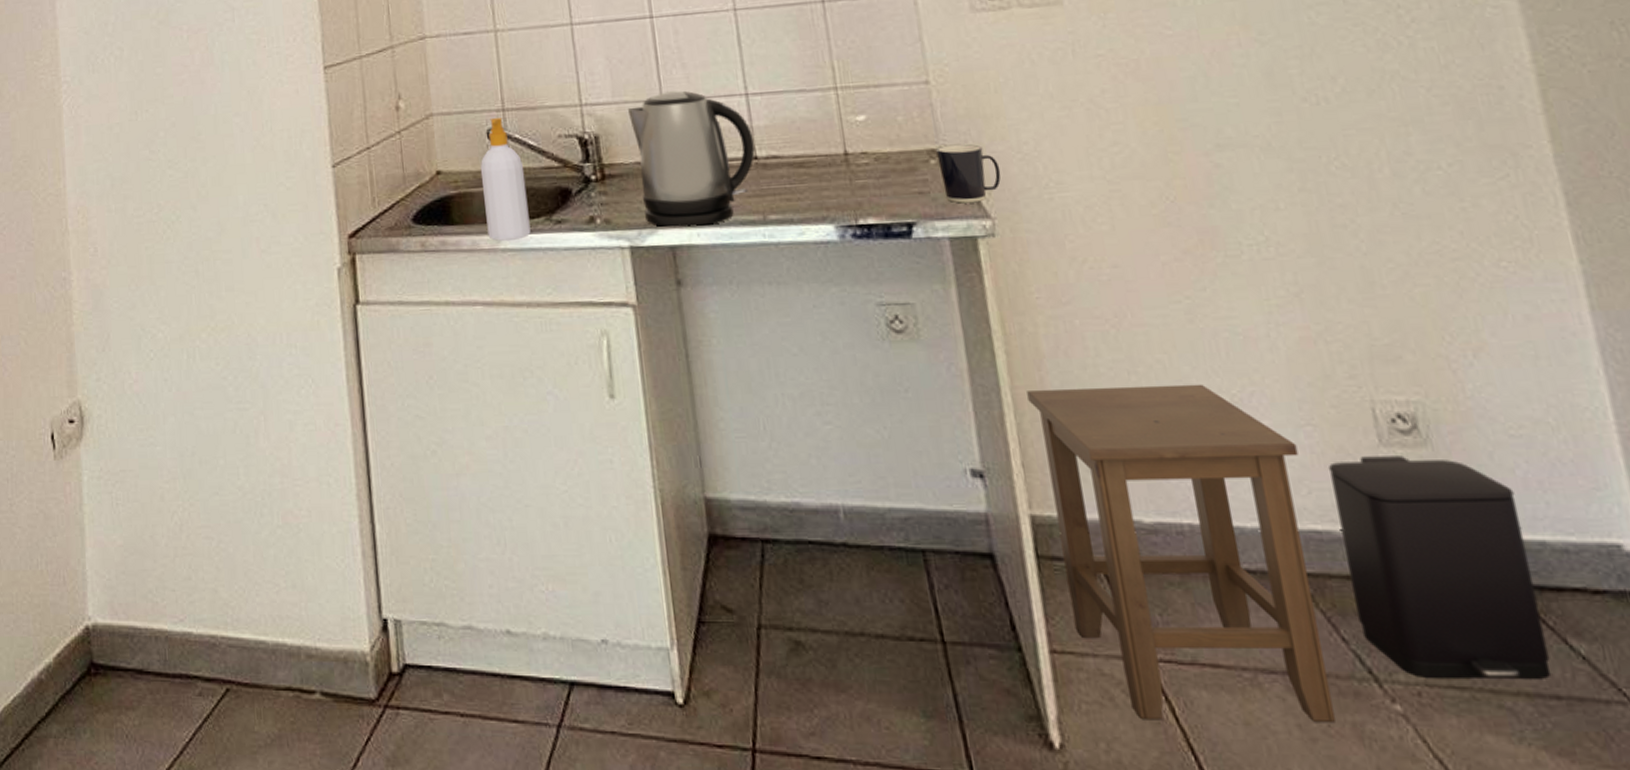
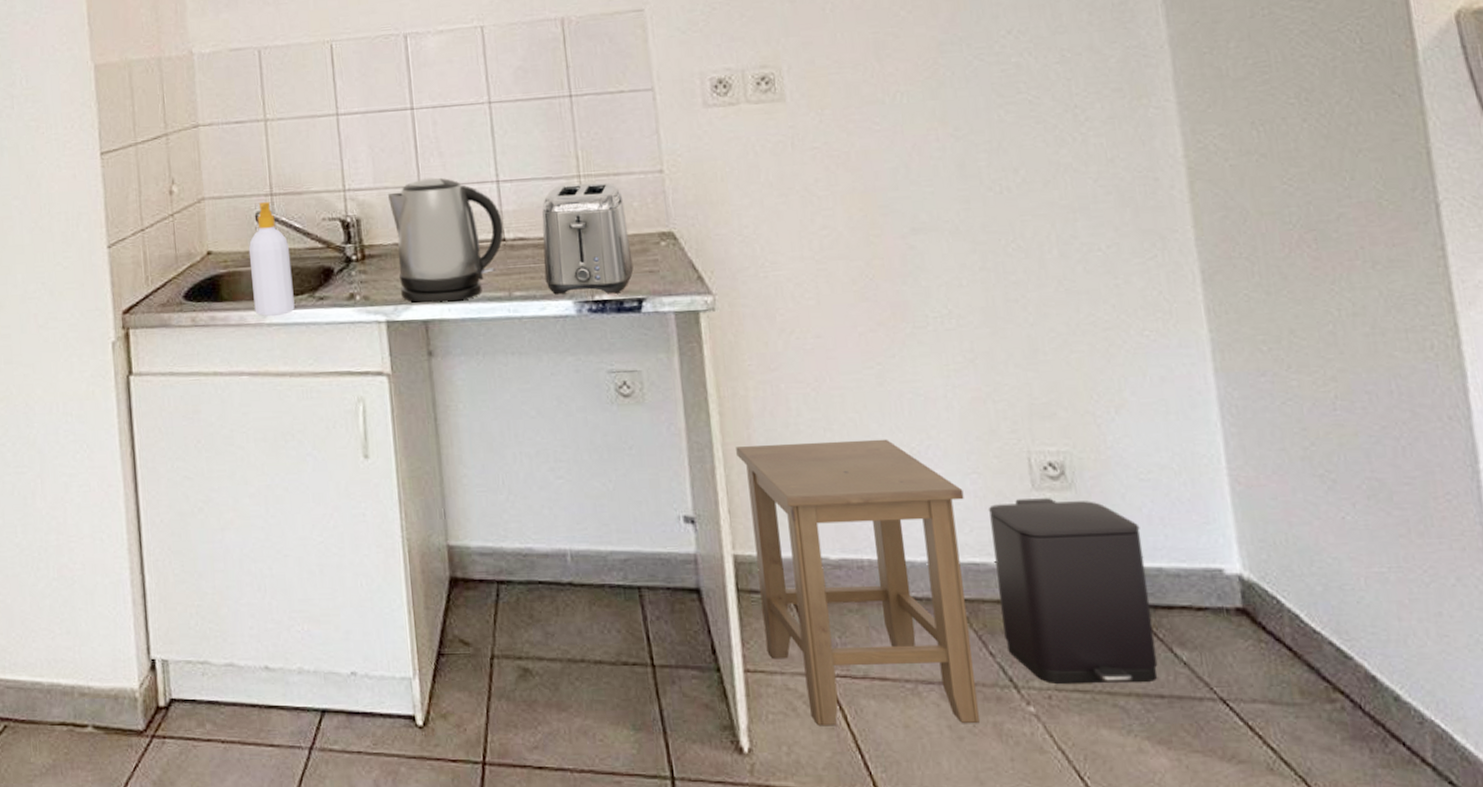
toaster: none [796,95,901,219] -> present [541,182,634,295]
mug: present [936,143,1002,204] -> none [667,227,723,281]

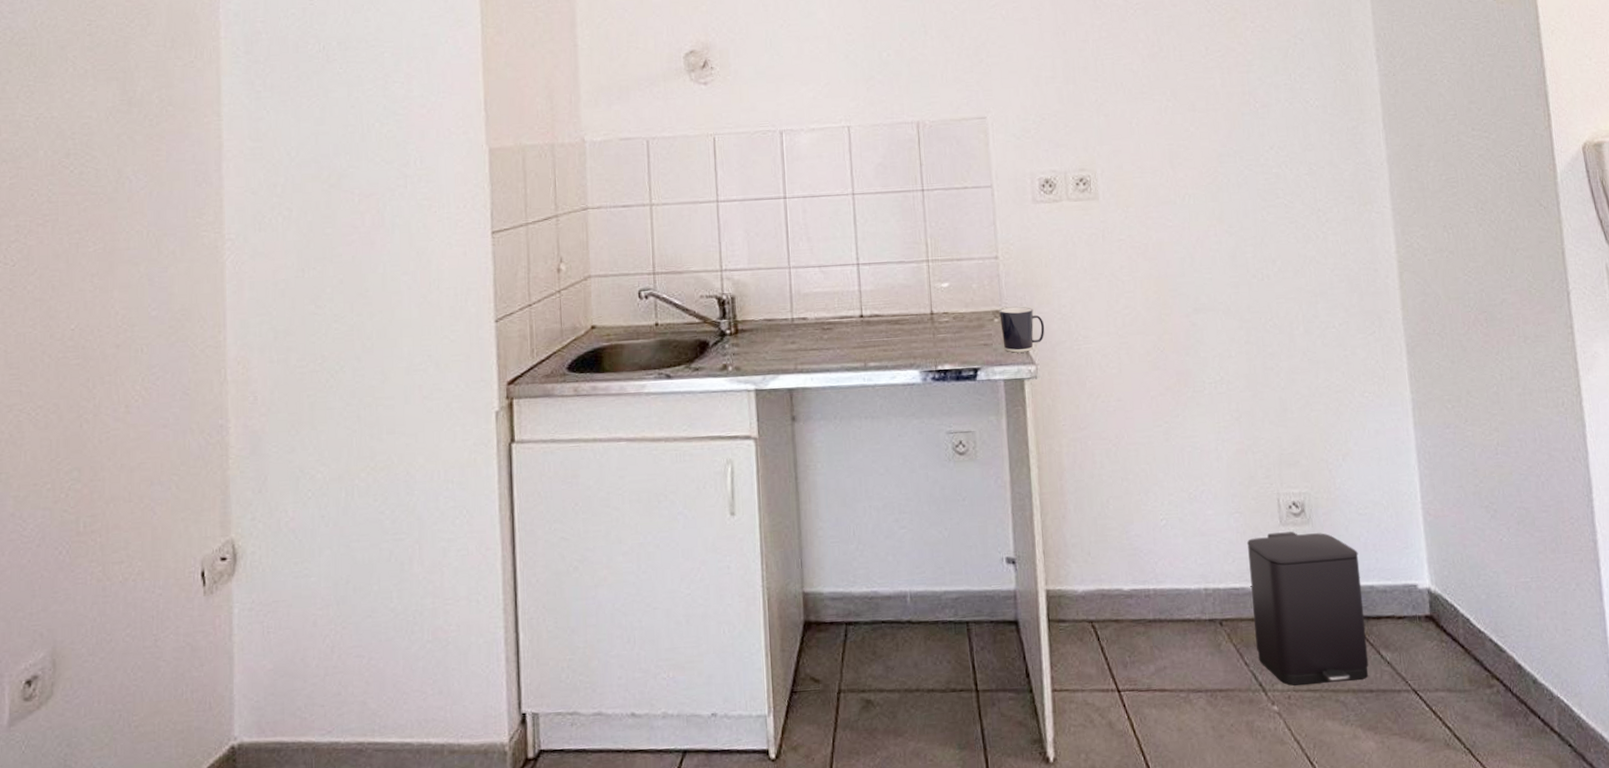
soap bottle: present [248,202,295,317] -> none [630,280,672,386]
kettle: present [387,177,504,303] -> none [760,260,861,373]
toaster: present [541,182,634,295] -> none [895,266,971,365]
mug: none [667,227,723,281] -> present [999,306,1045,353]
stool: present [736,439,979,726] -> none [1051,486,1236,735]

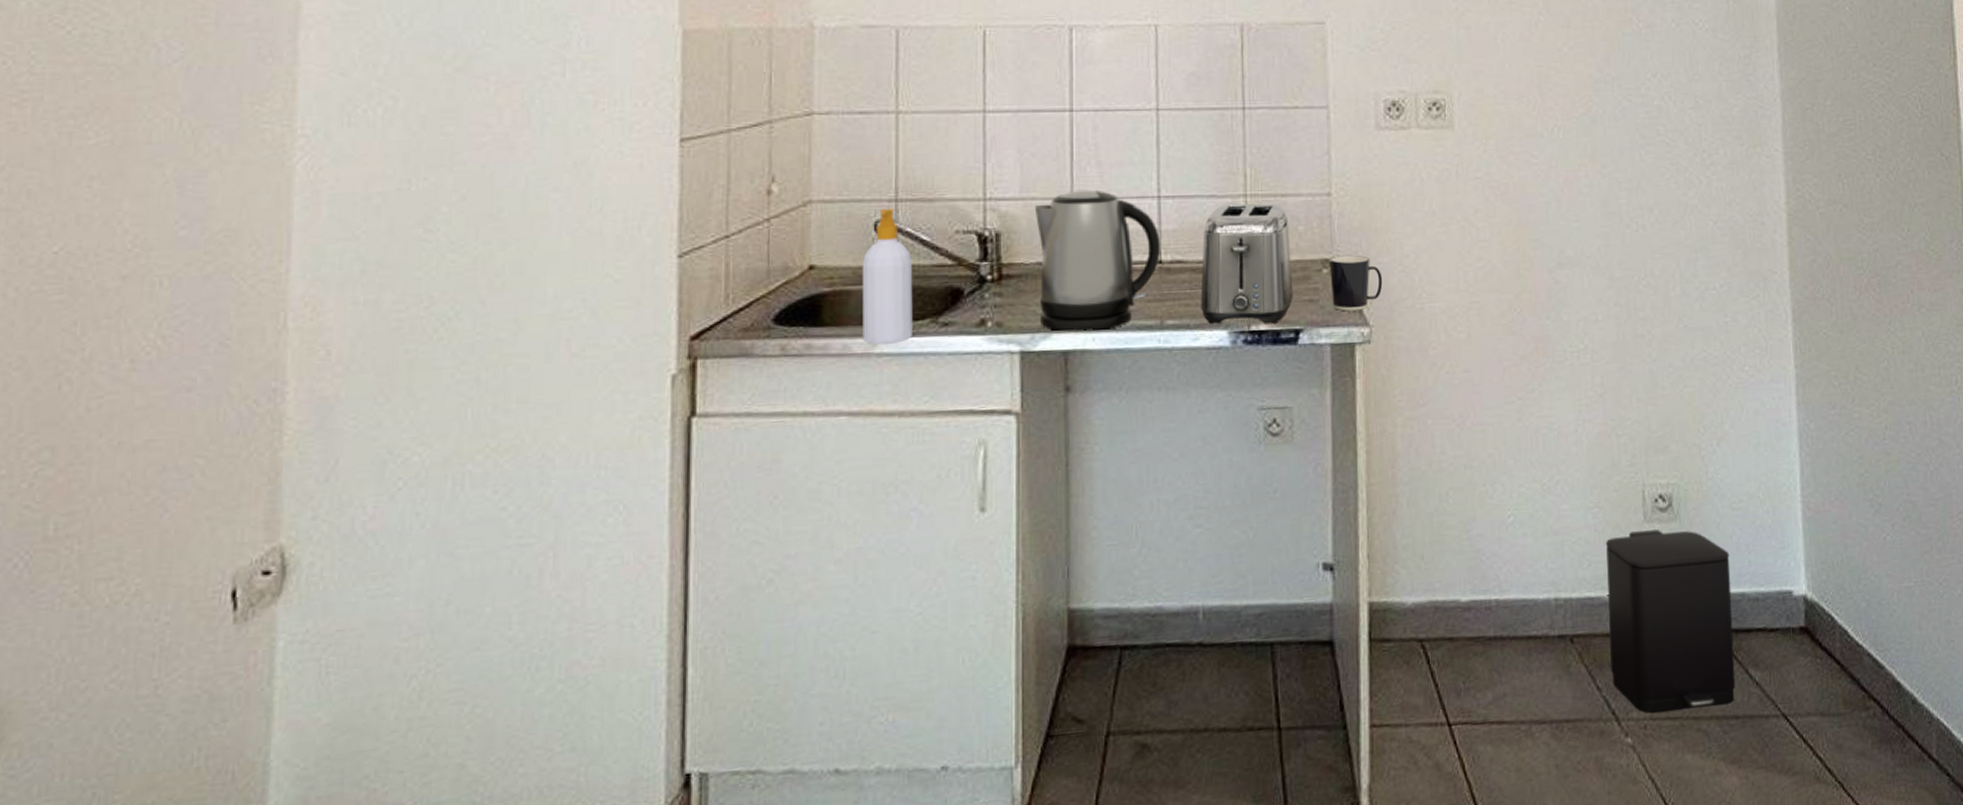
soap bottle: none [630,280,672,386] -> present [861,209,913,345]
kettle: none [760,260,861,373] -> present [1034,189,1160,332]
toaster: none [895,266,971,365] -> present [1200,203,1293,324]

